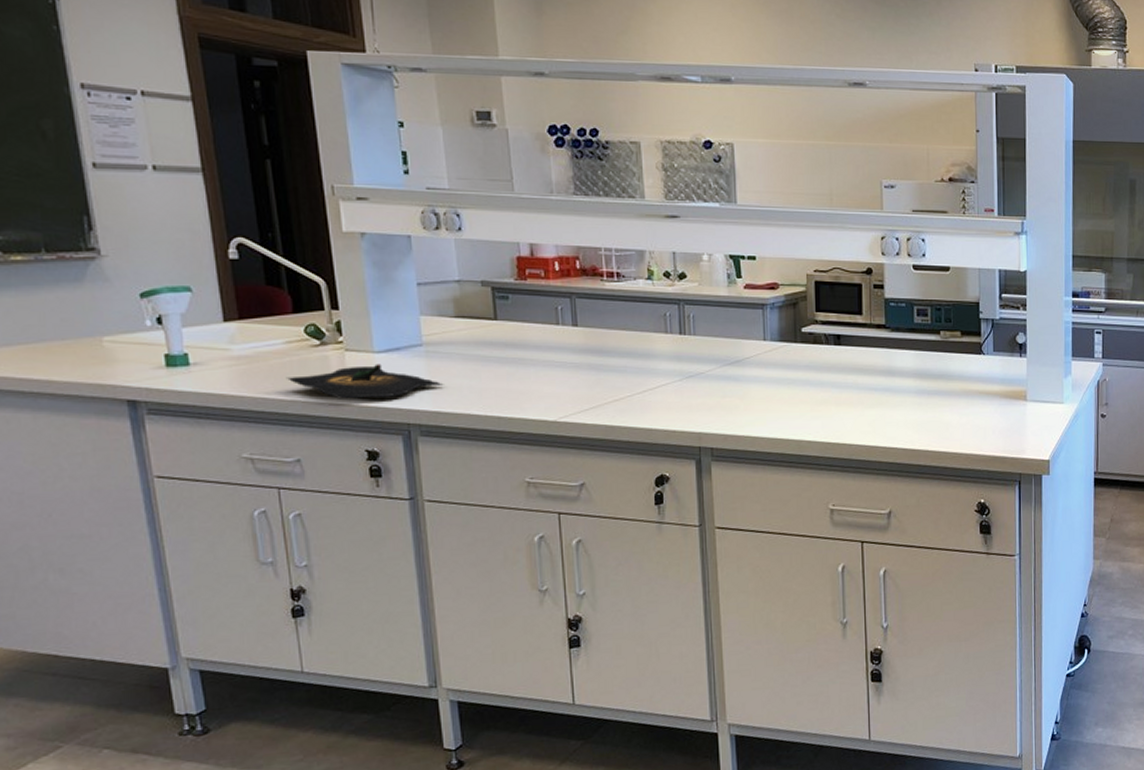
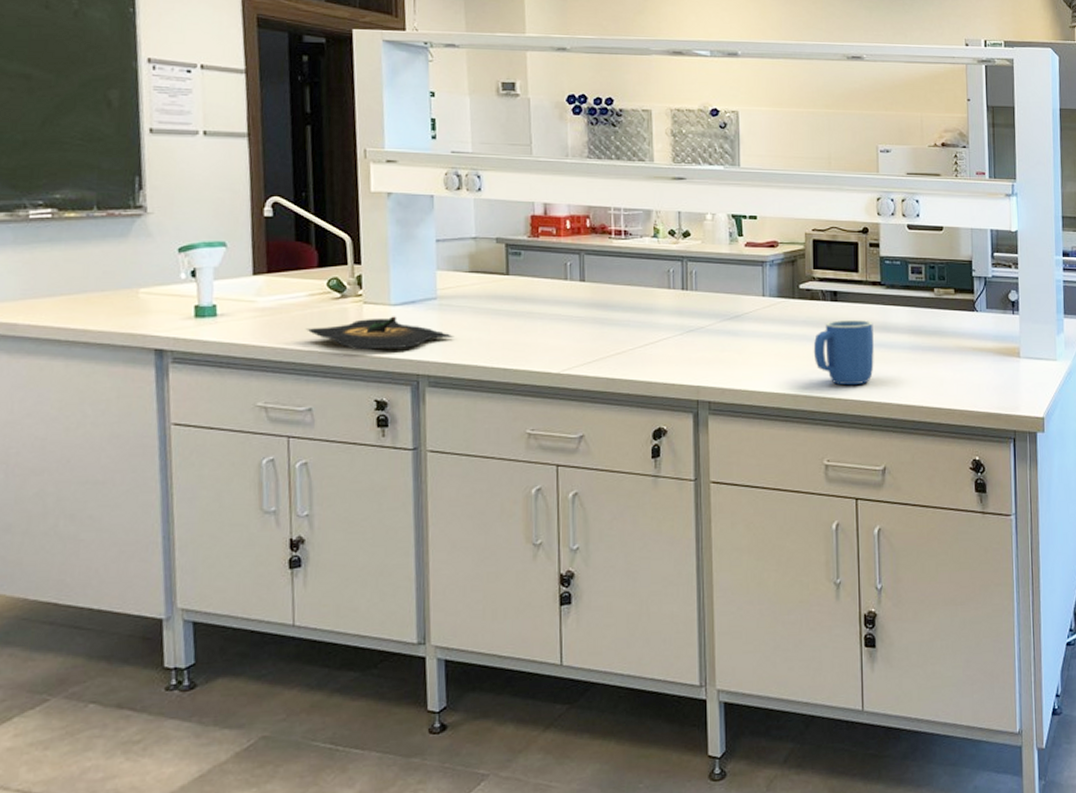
mug: none [816,363,879,431] -> present [813,319,874,386]

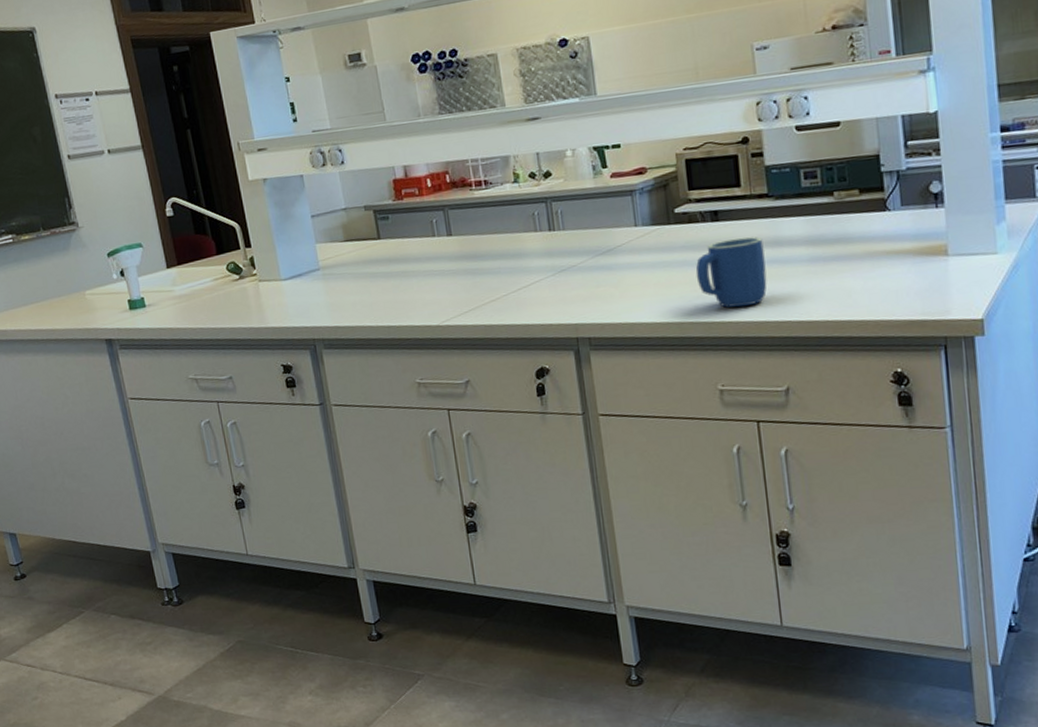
tequila: present [305,316,454,350] -> none [215,289,340,323]

